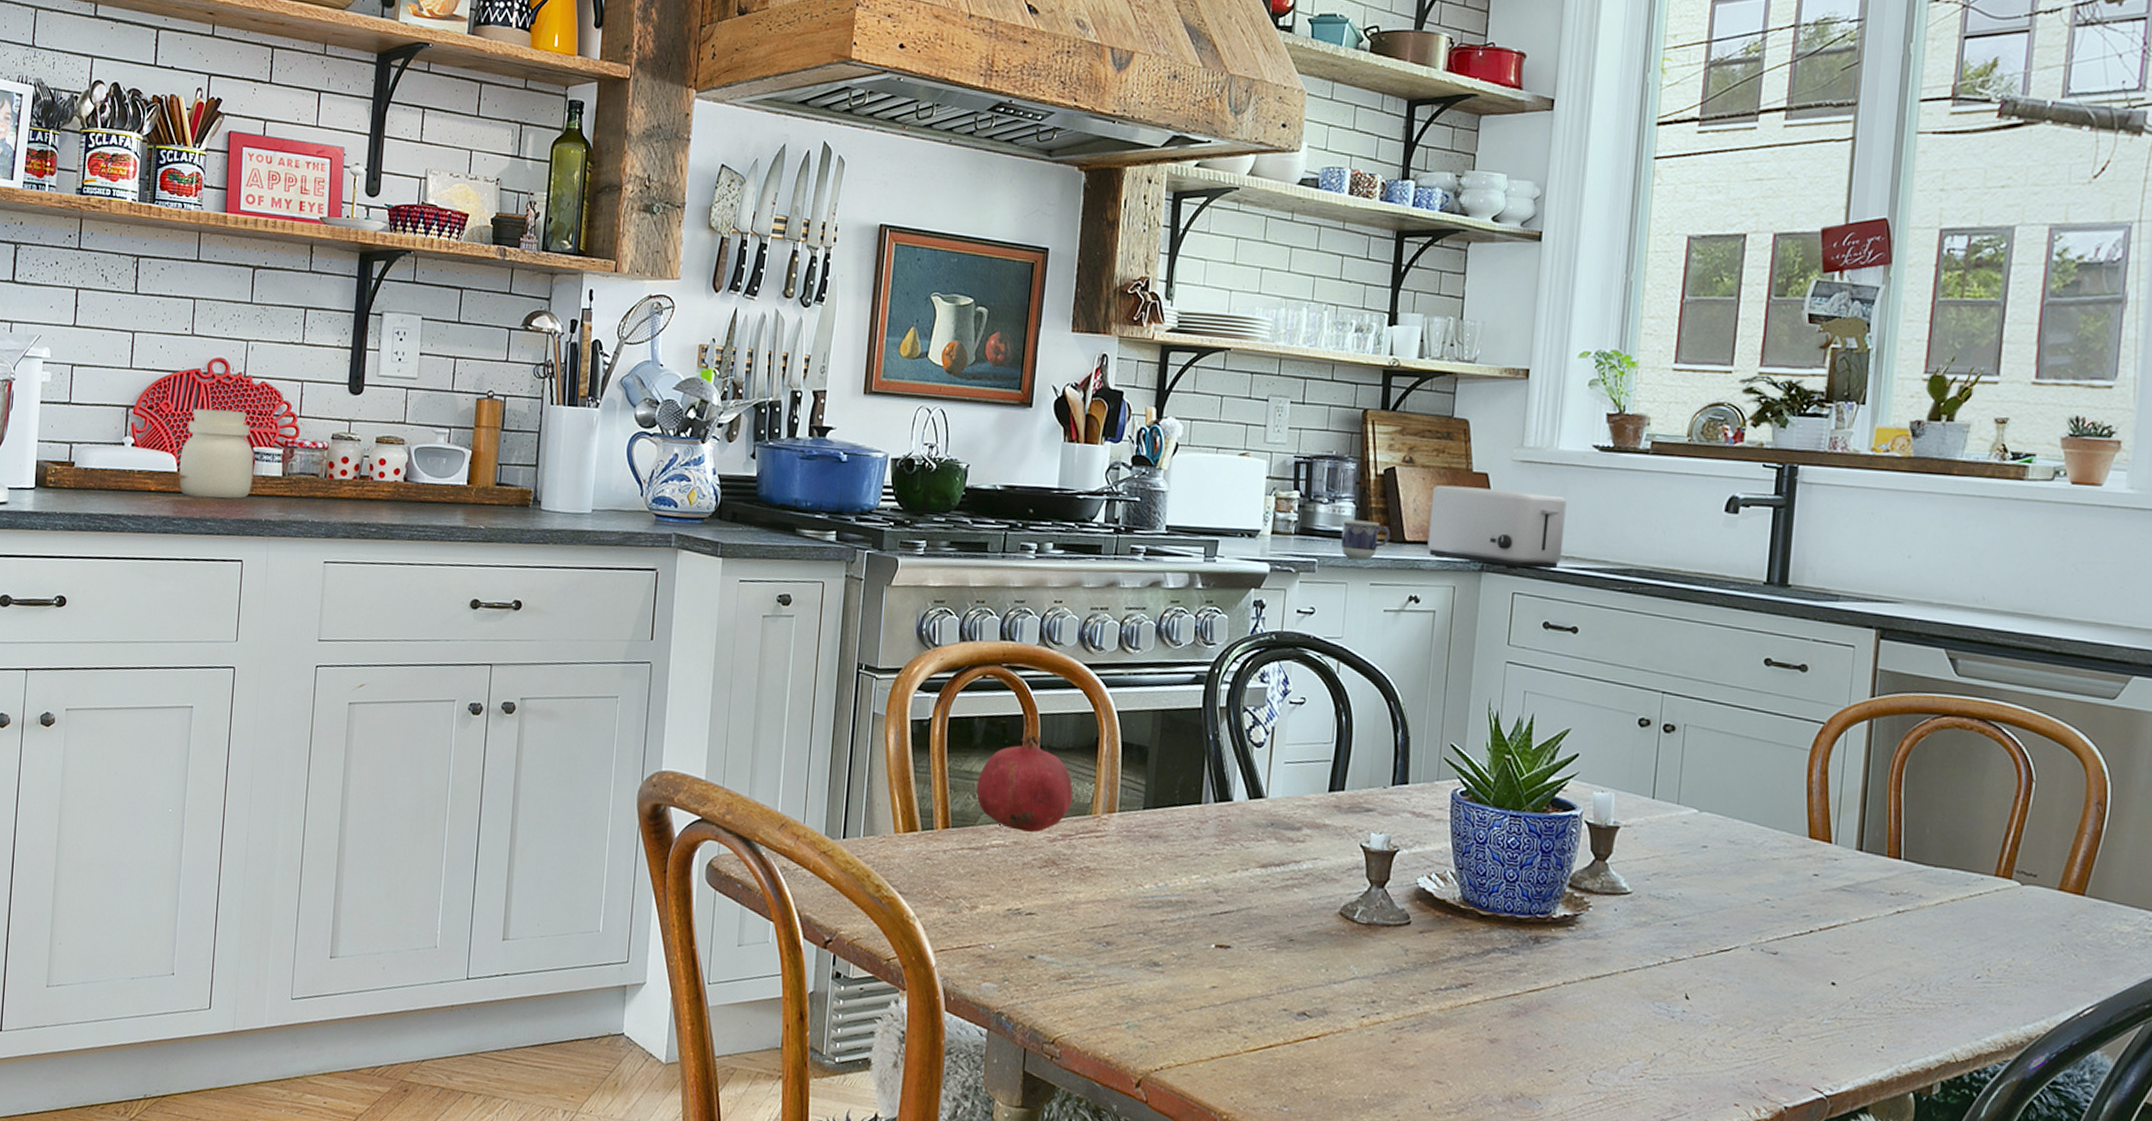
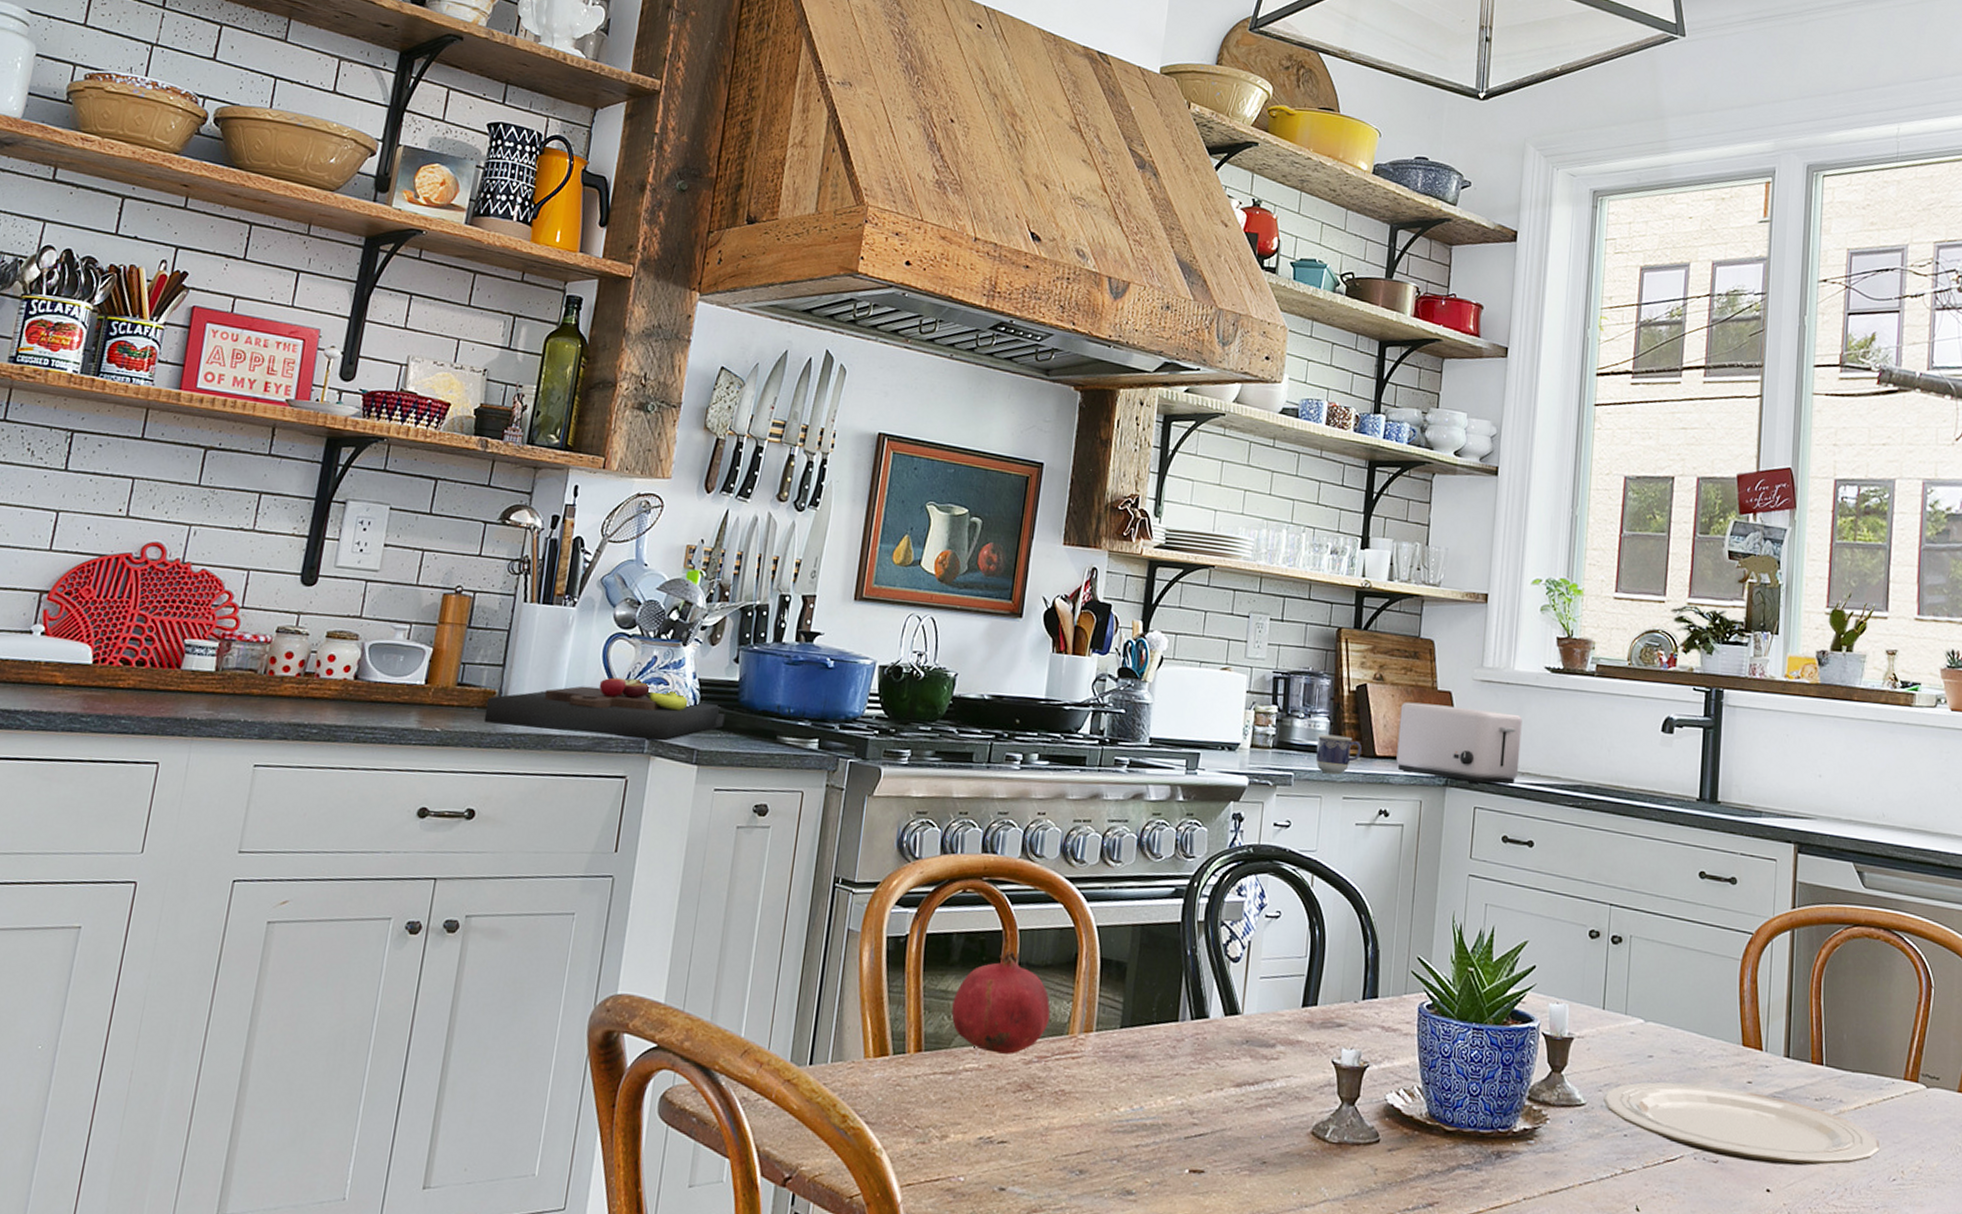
jar: present [179,408,254,499] -> none [92,595,184,695]
cutting board: none [522,474,746,534] -> present [483,677,726,741]
plate: none [1651,872,1964,961] -> present [1603,1081,1880,1166]

